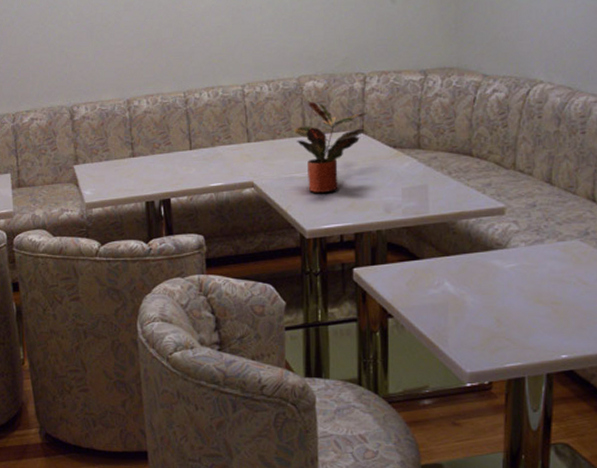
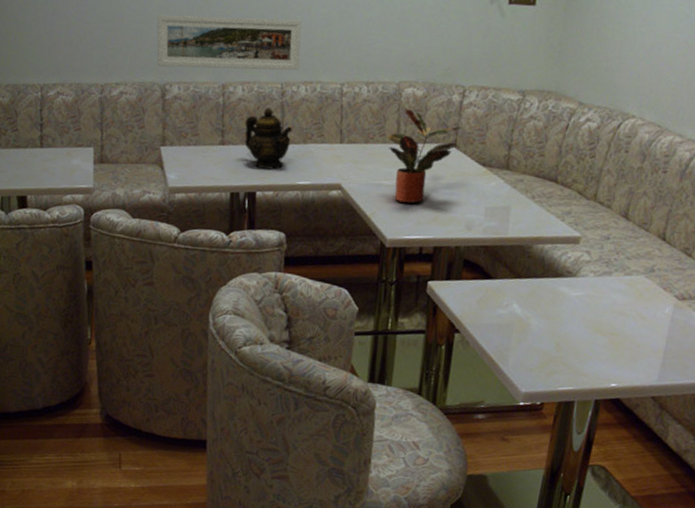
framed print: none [59,30,200,90] -> present [157,15,302,71]
teapot: none [153,116,200,175] -> present [245,107,293,170]

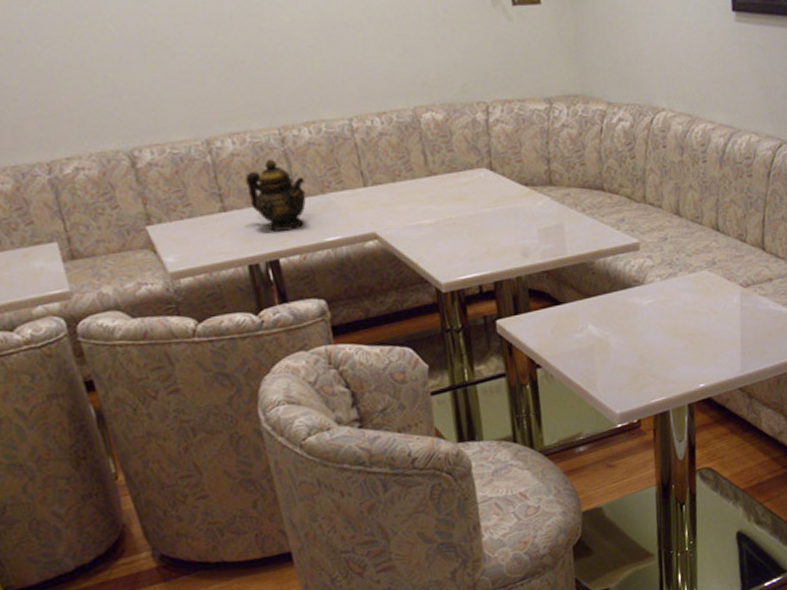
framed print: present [157,15,302,71] -> none [99,51,296,129]
potted plant: present [386,108,462,205] -> none [414,135,494,242]

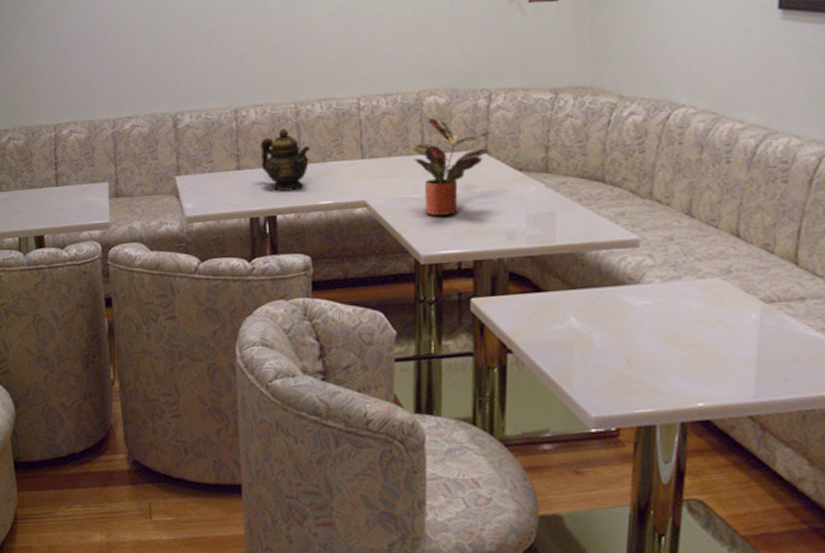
potted plant: none [414,135,494,242] -> present [410,117,492,217]

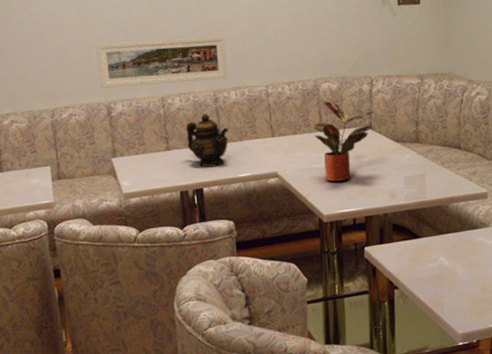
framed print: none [165,38,313,97] -> present [96,35,228,88]

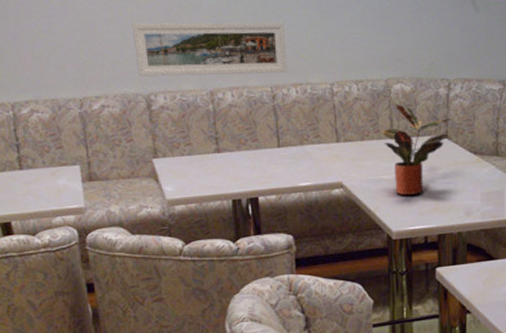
teapot: present [186,113,229,167] -> none [239,112,288,173]

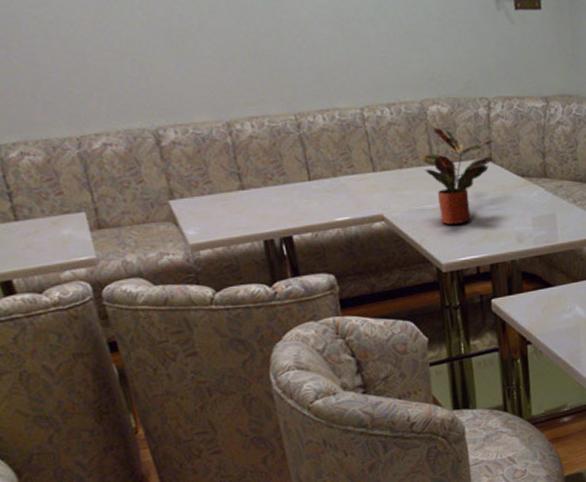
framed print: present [132,22,287,77] -> none [128,42,311,109]

